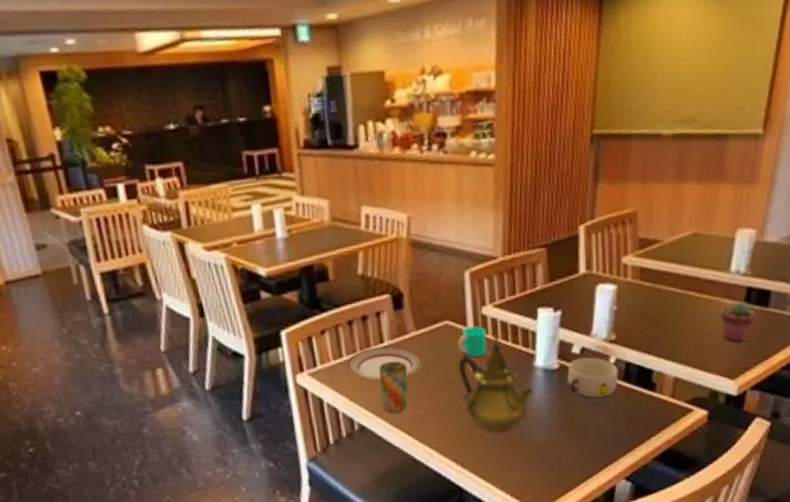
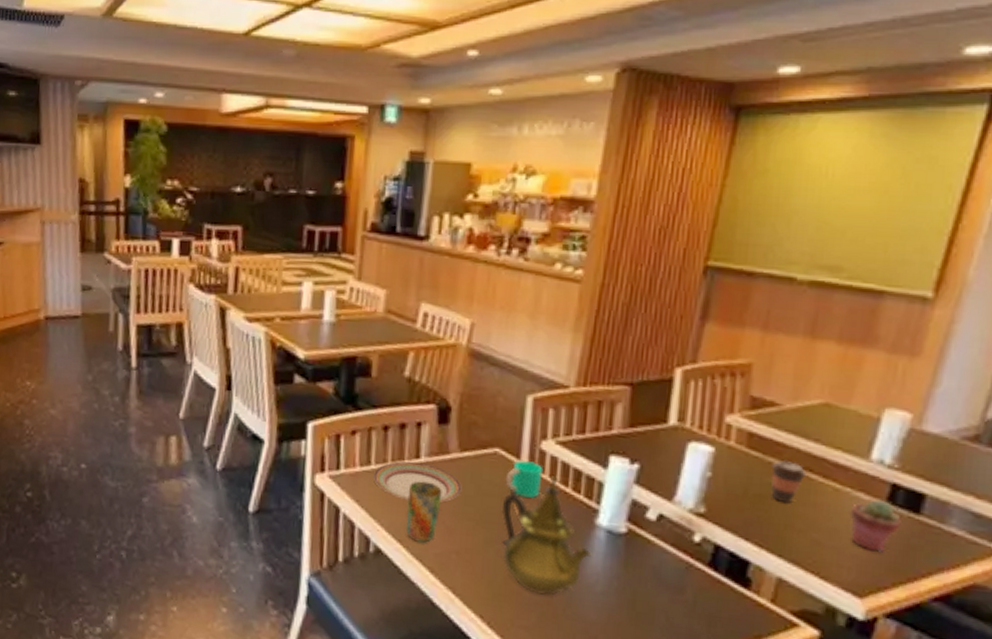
bowl: present [567,357,619,398] -> none [635,526,704,582]
coffee cup: none [660,284,687,319] -> present [770,459,807,504]

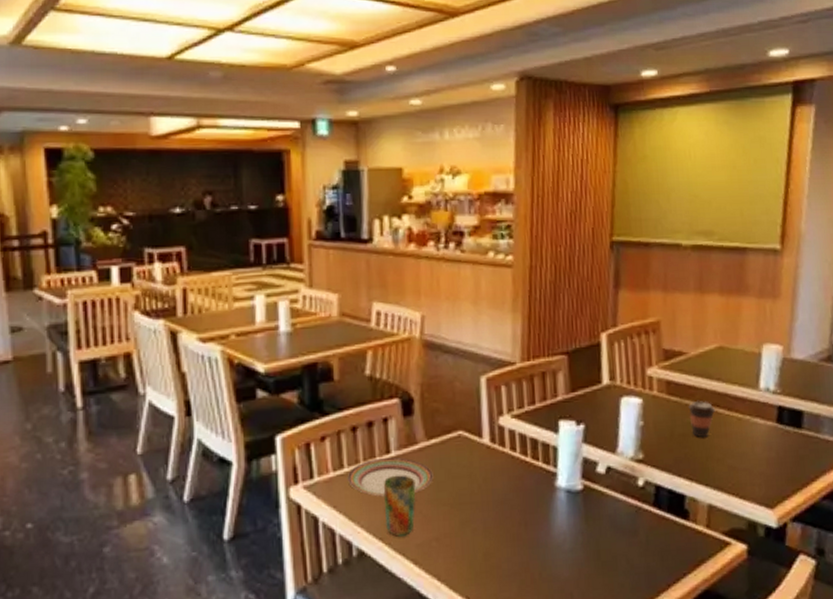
teapot: present [501,476,592,596] -> none [472,448,557,564]
cup: present [505,460,543,499] -> none [472,438,504,474]
potted succulent: present [850,499,902,552] -> none [752,421,790,467]

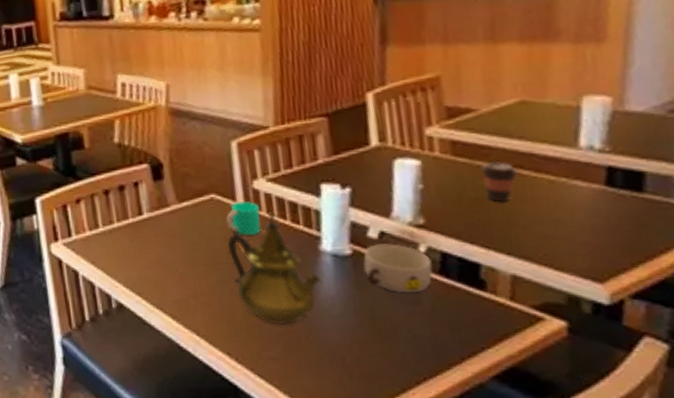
plate: present [348,457,434,497] -> none [103,218,187,255]
cup: present [383,475,416,537] -> none [137,235,171,292]
cup: none [472,438,504,474] -> present [226,201,261,237]
teapot: none [472,448,557,564] -> present [228,211,323,325]
bowl: none [592,478,648,526] -> present [363,244,433,294]

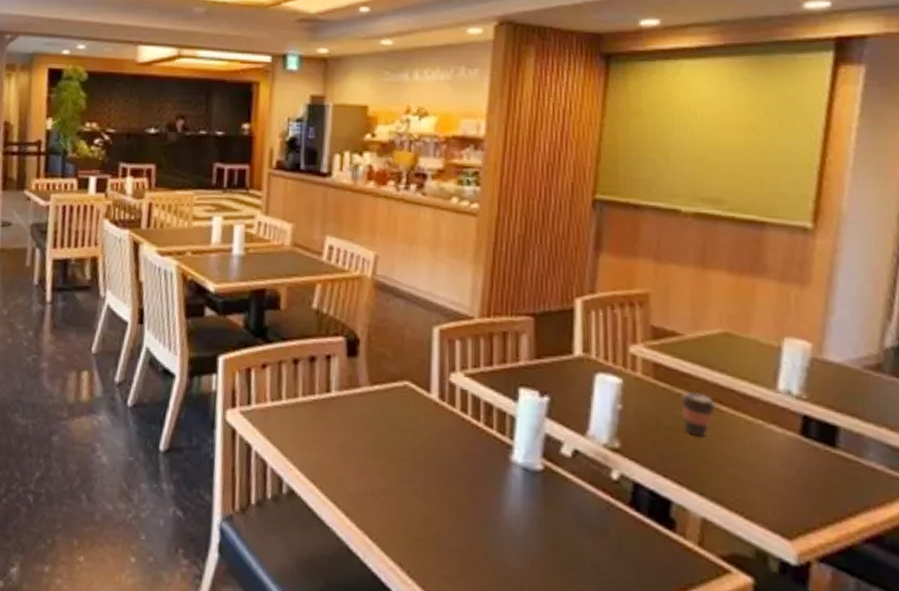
cup: present [226,201,261,237] -> none [417,394,454,435]
teapot: present [228,211,323,325] -> none [415,410,510,541]
bowl: present [363,244,433,294] -> none [554,463,623,524]

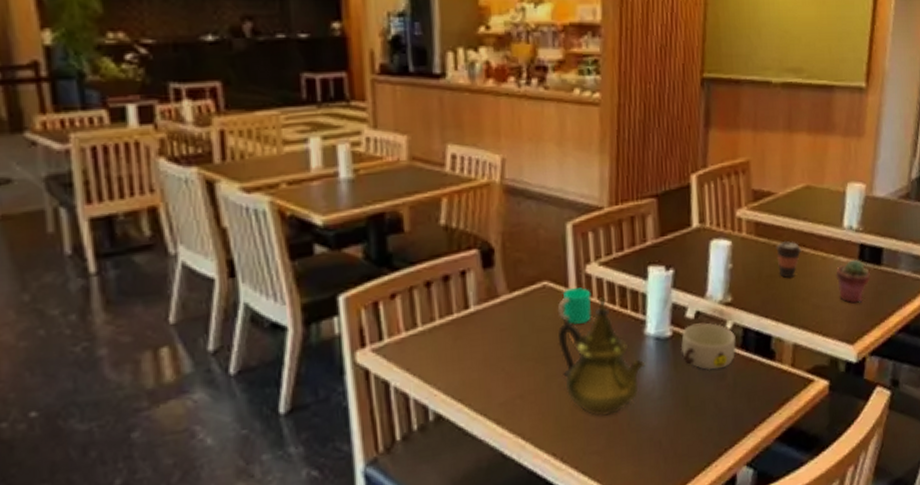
teapot: none [415,410,510,541] -> present [558,297,646,417]
cup: none [417,394,454,435] -> present [557,287,592,326]
bowl: none [554,463,623,524] -> present [681,322,736,371]
potted succulent: none [765,431,819,489] -> present [835,259,870,304]

